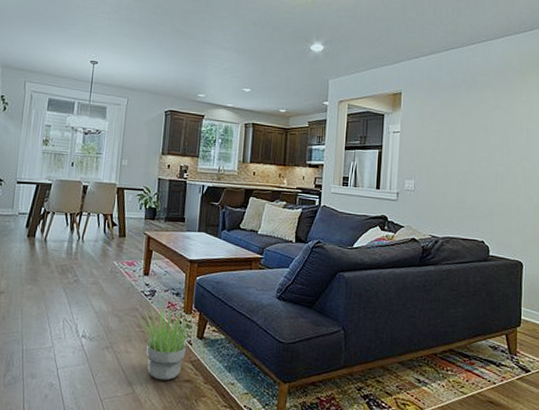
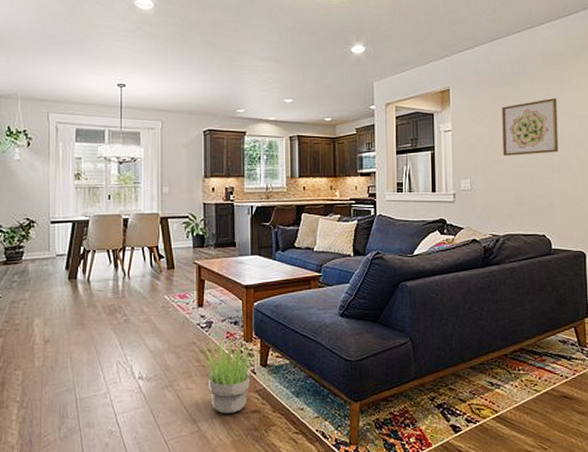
wall art: none [449,110,506,163] -> present [502,98,559,156]

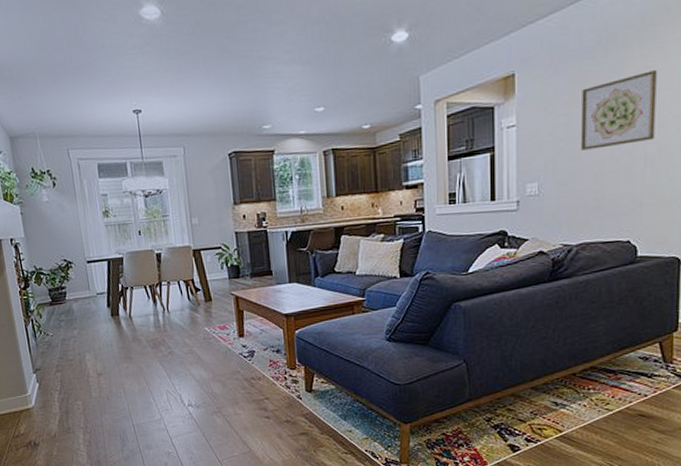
potted plant: present [195,337,260,414] -> none [240,365,304,436]

